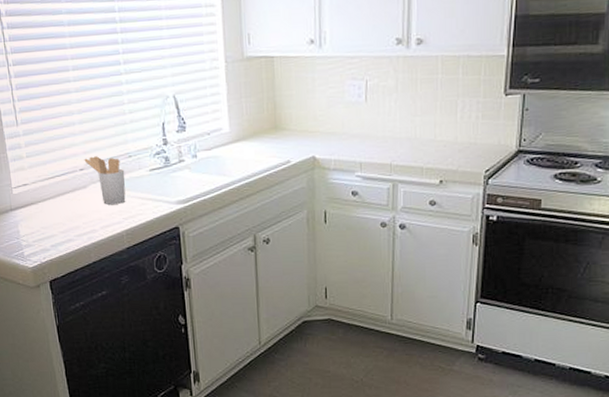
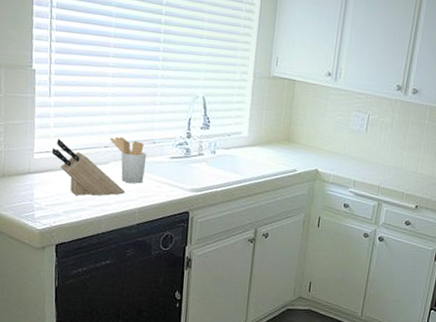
knife block: none [29,169,108,226] -> present [51,139,124,196]

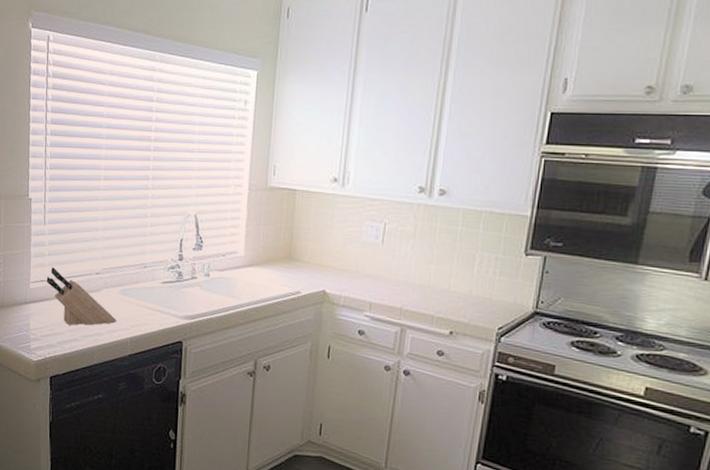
utensil holder: present [110,136,147,184] -> none [101,262,138,312]

